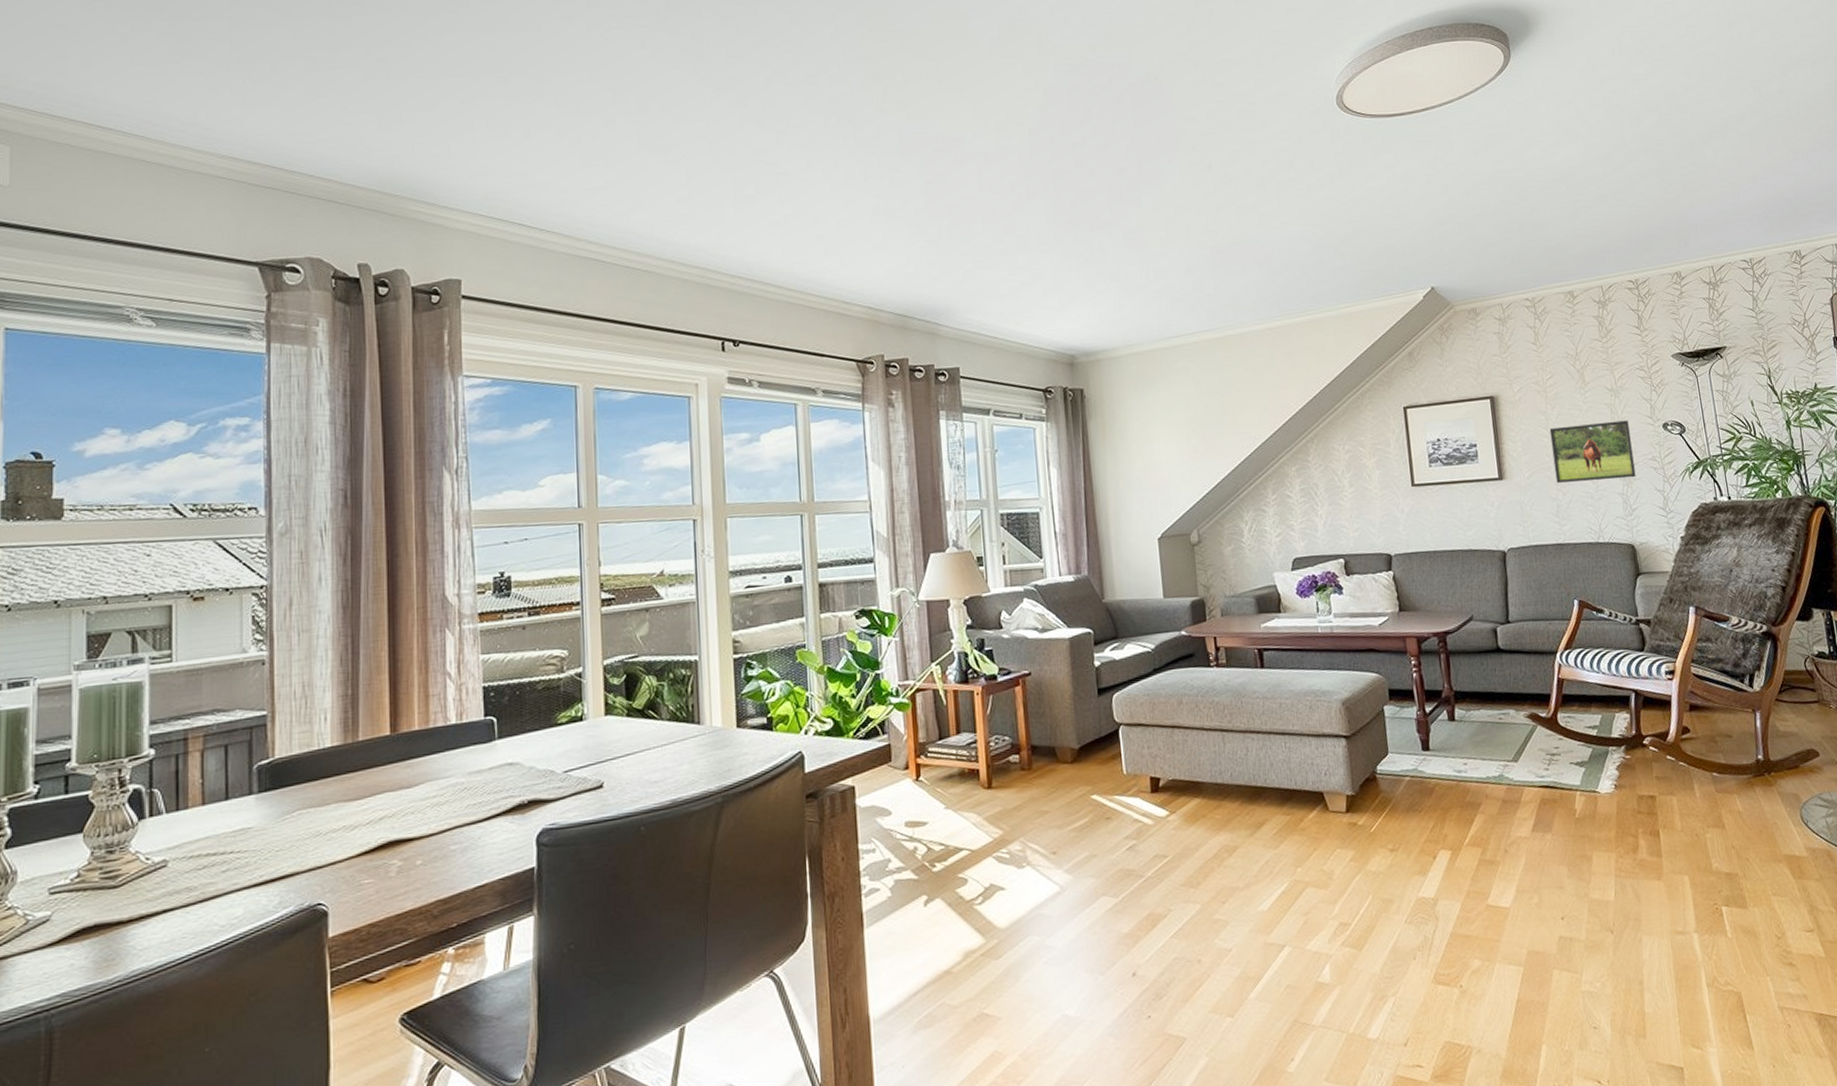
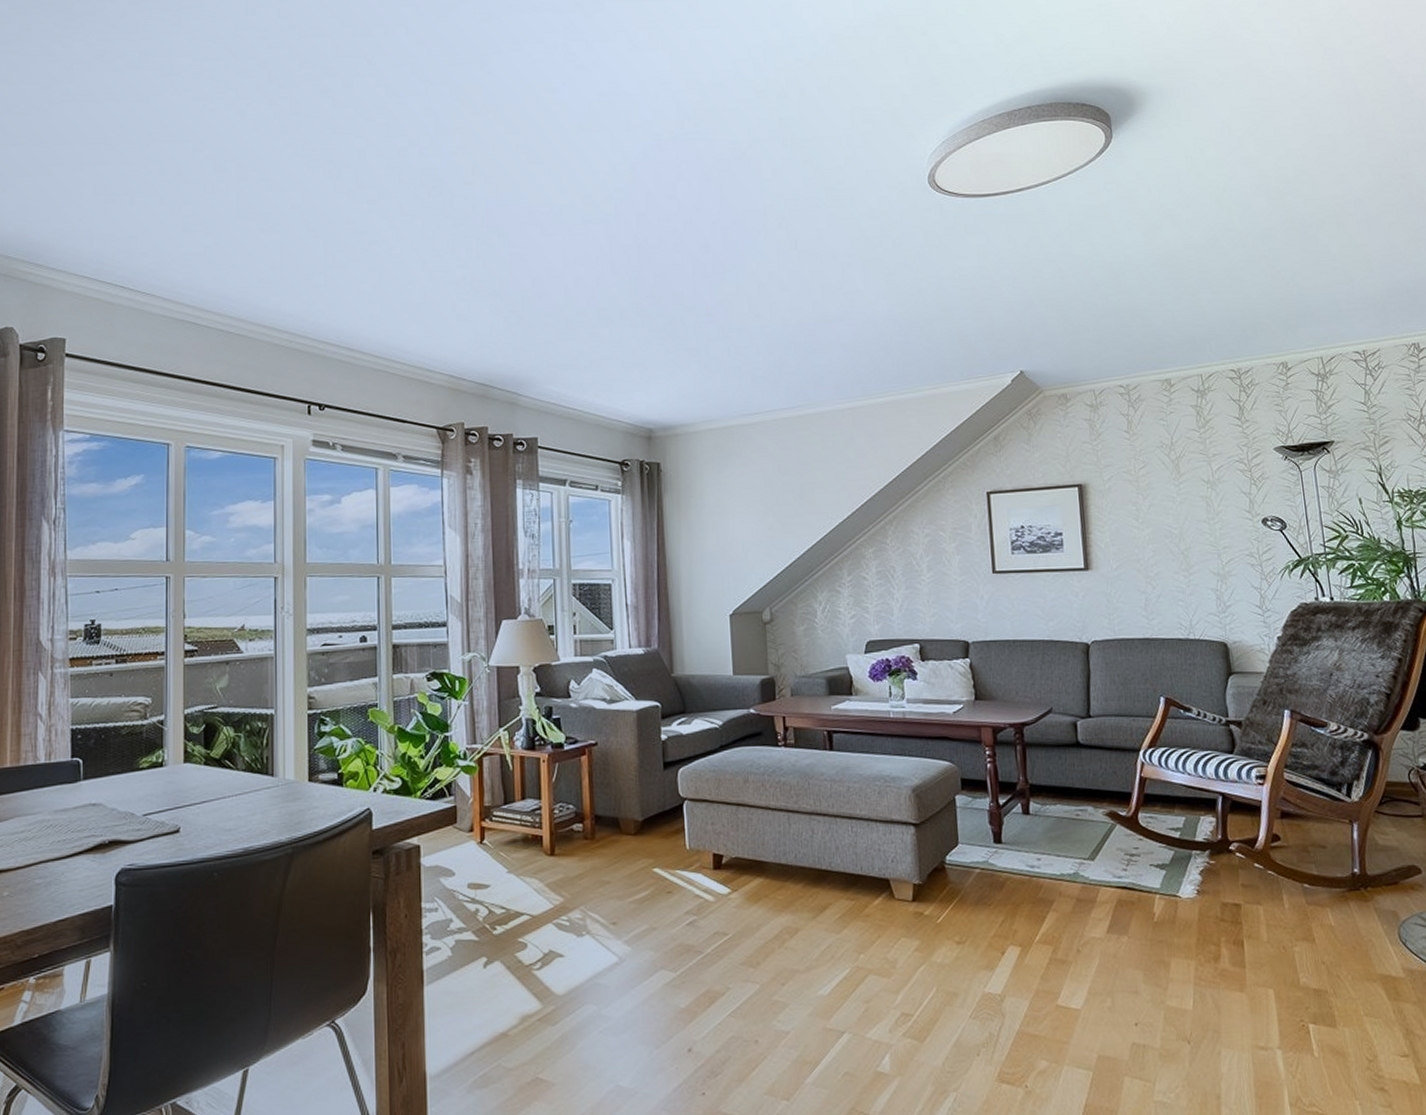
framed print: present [1549,420,1636,483] -> none [1140,514,1231,576]

